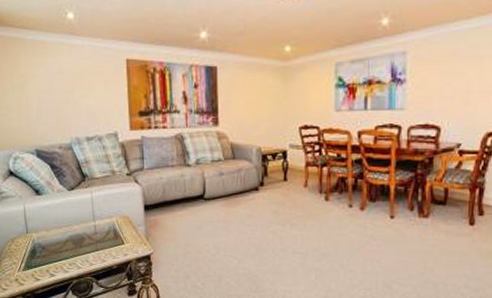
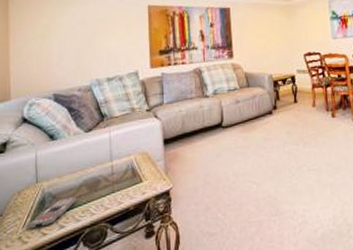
remote control: none [21,249,64,274] -> present [26,196,77,230]

